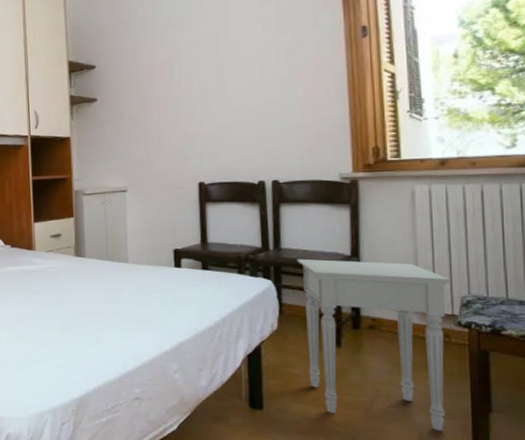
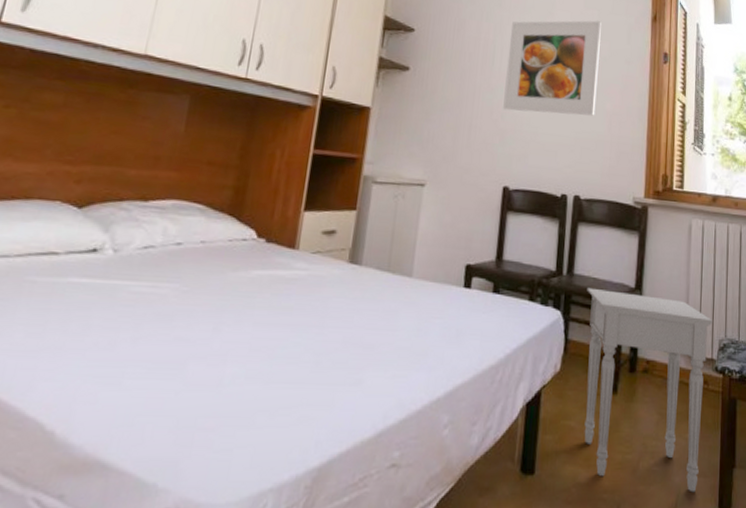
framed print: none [185,13,286,117] -> present [503,20,601,116]

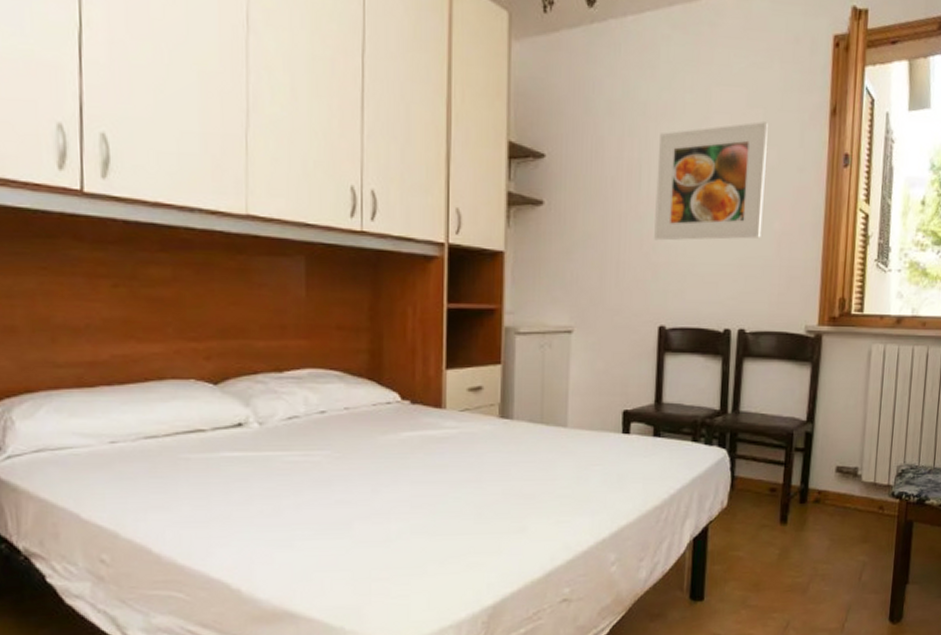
nightstand: present [584,287,714,493] -> none [753,424,892,608]

